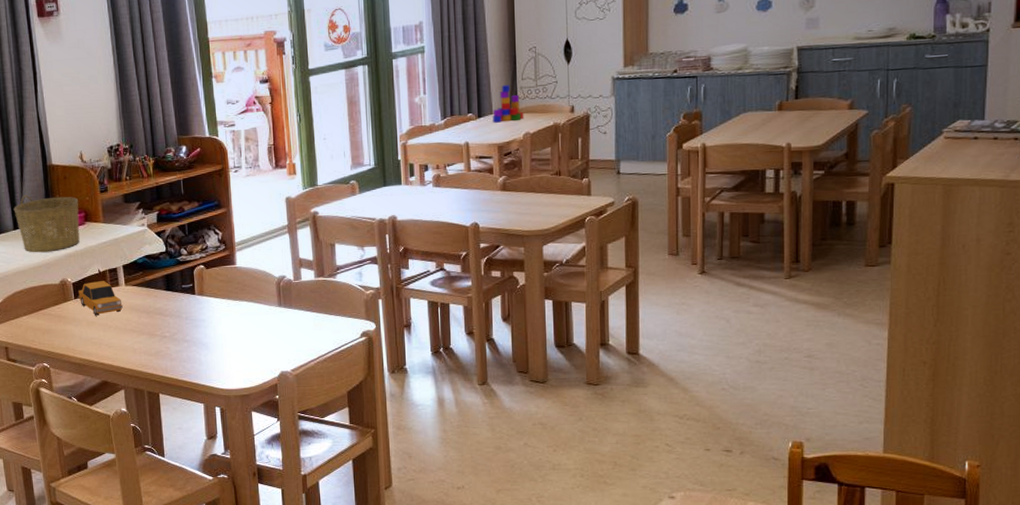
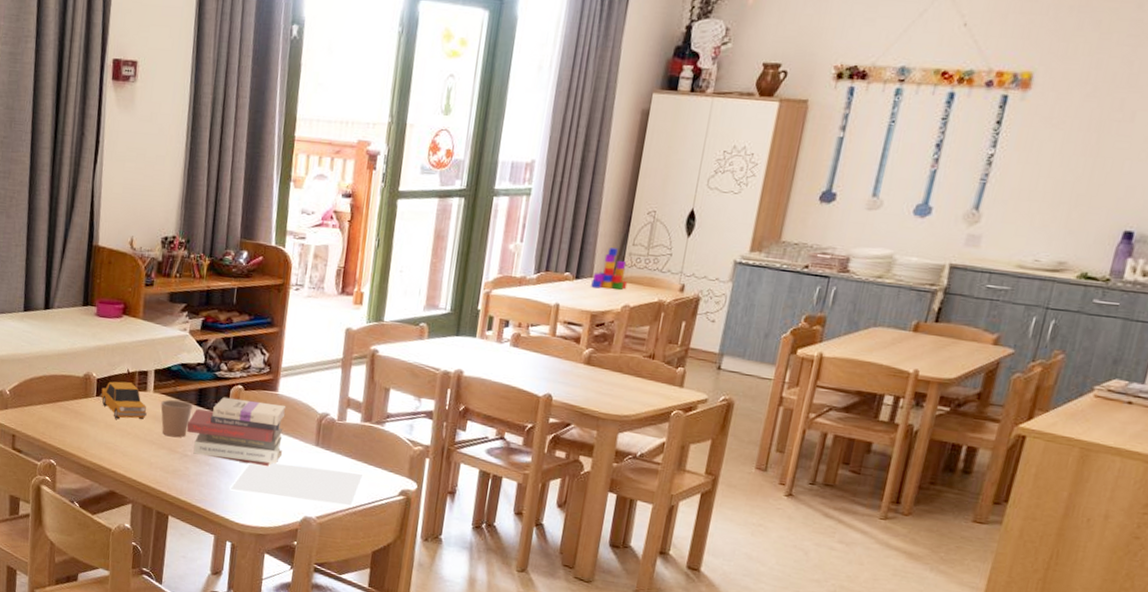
basket: present [13,195,80,253] -> none [48,273,120,341]
cup: none [134,288,163,323] -> present [160,399,193,438]
books: none [160,275,250,334] -> present [187,396,287,467]
paper sheet: none [209,323,326,361] -> present [229,462,364,506]

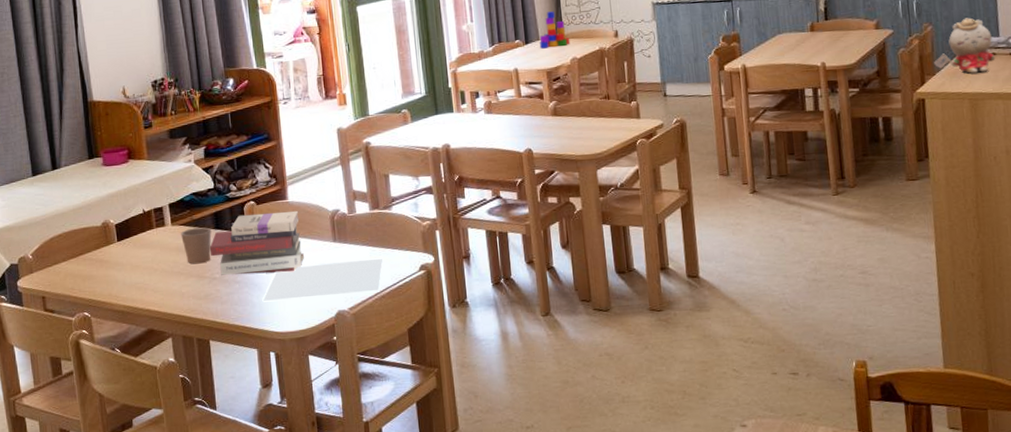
toy car: present [99,381,147,420] -> none [120,221,169,259]
stuffed toy: none [1051,354,1136,422] -> present [934,17,996,74]

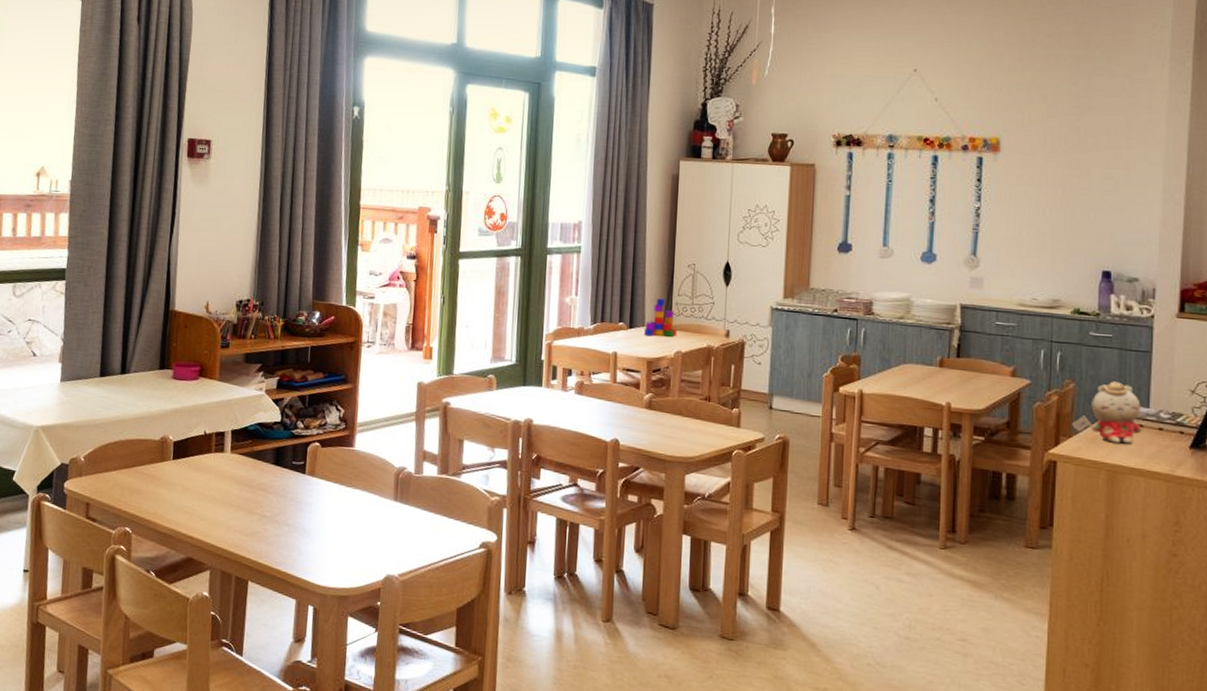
cup: present [181,227,212,264] -> none [238,459,271,499]
books: present [209,210,304,275] -> none [265,454,364,525]
paper sheet: present [262,258,384,302] -> none [310,519,444,562]

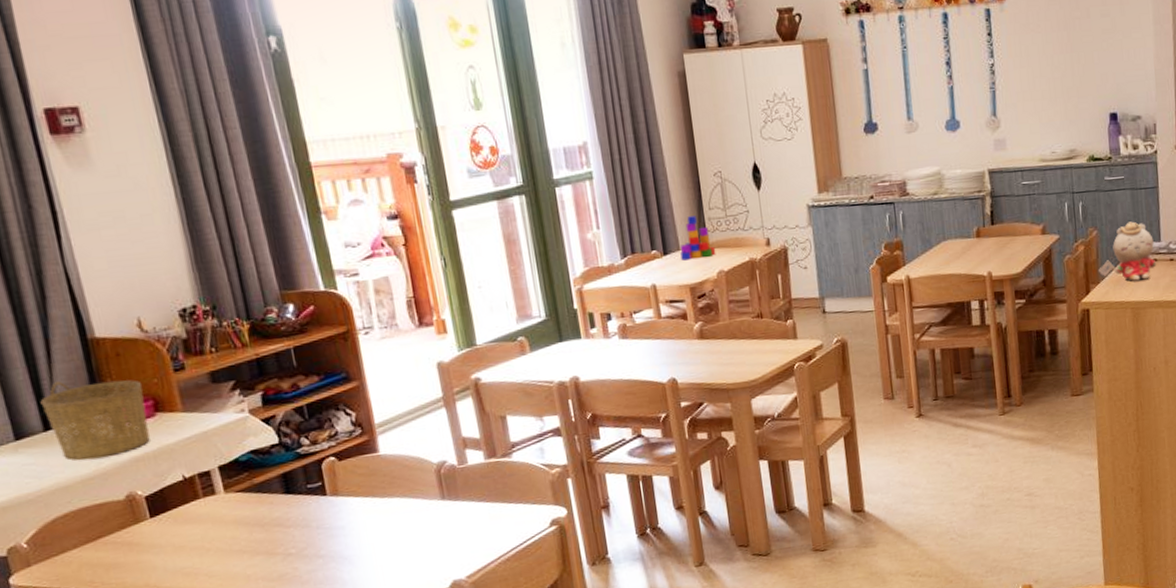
basket: none [124,338,197,404] -> present [40,380,150,460]

